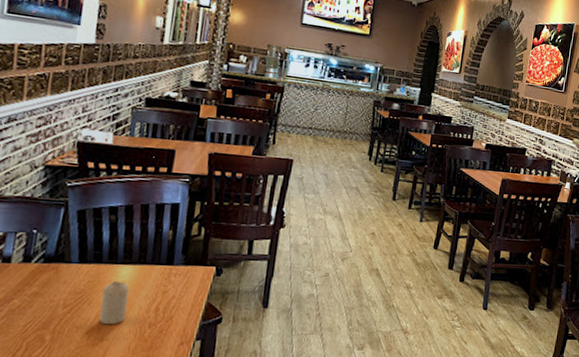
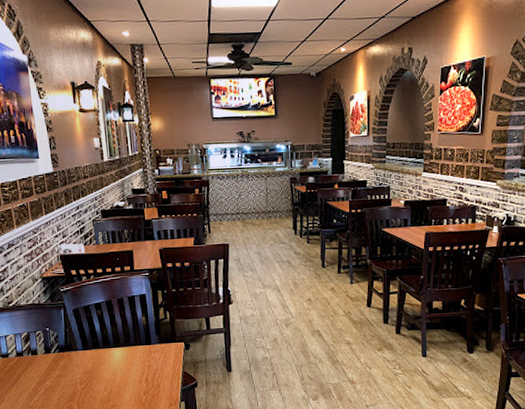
candle: present [99,280,129,325] -> none [105,360,125,395]

